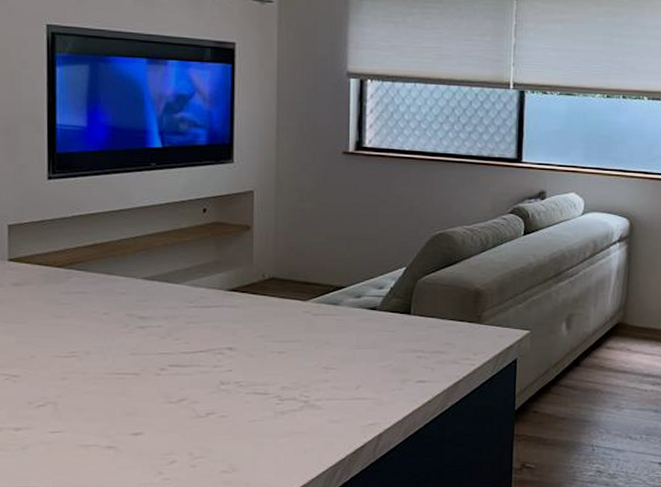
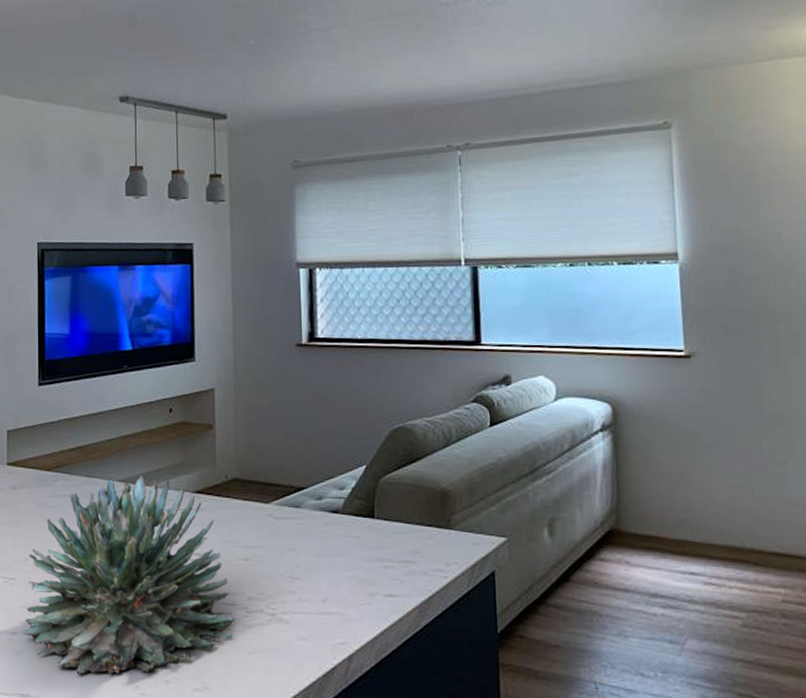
succulent plant: none [27,273,267,465] -> present [22,475,235,675]

